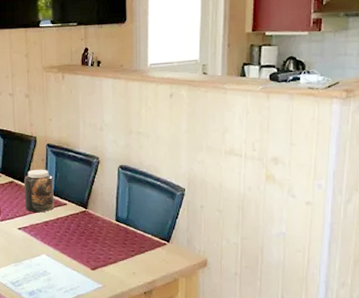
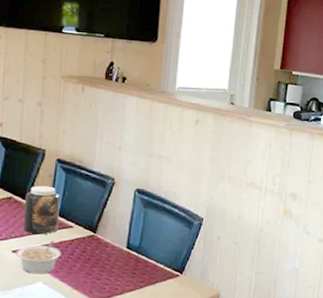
legume: none [22,217,59,248] -> present [16,240,62,274]

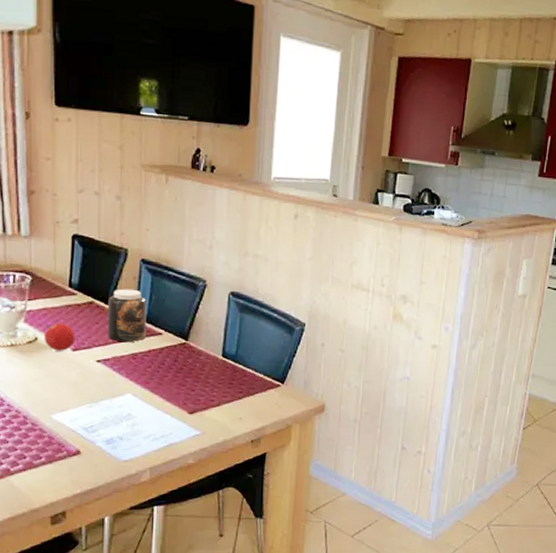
legume: present [16,240,62,274] -> none [102,349,151,386]

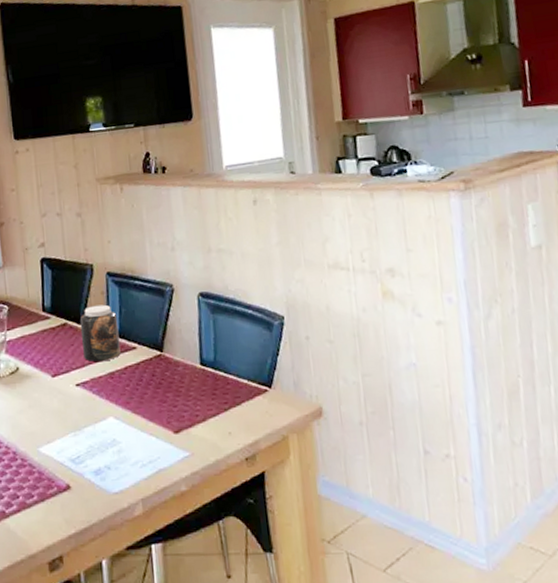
fruit: present [43,322,75,351] -> none [24,349,54,379]

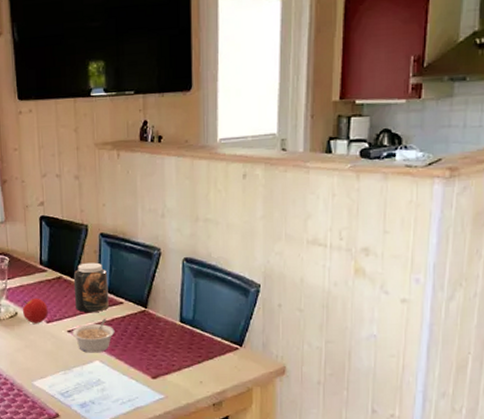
fruit: none [24,349,54,379] -> present [22,298,48,324]
legume: none [81,366,129,409] -> present [72,318,115,353]

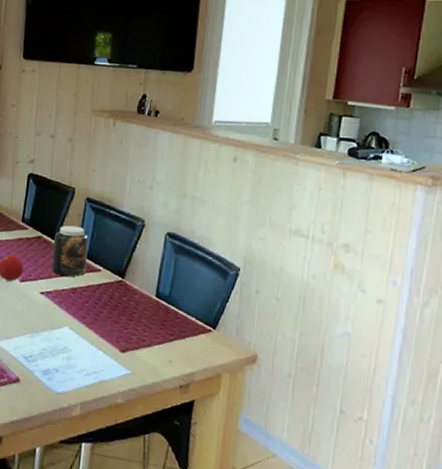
legume: present [72,318,115,353] -> none [44,283,89,319]

